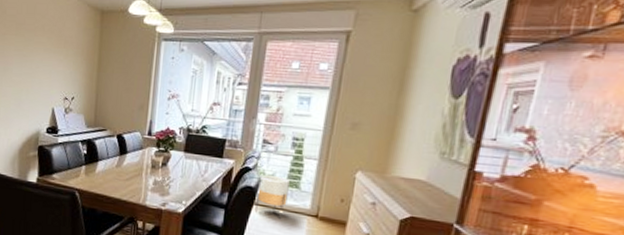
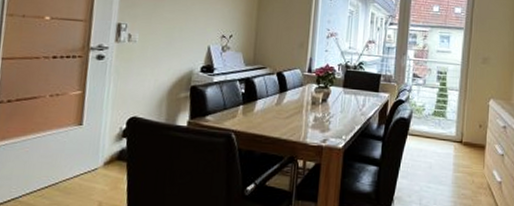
planter: present [255,174,290,219] -> none [410,106,437,146]

